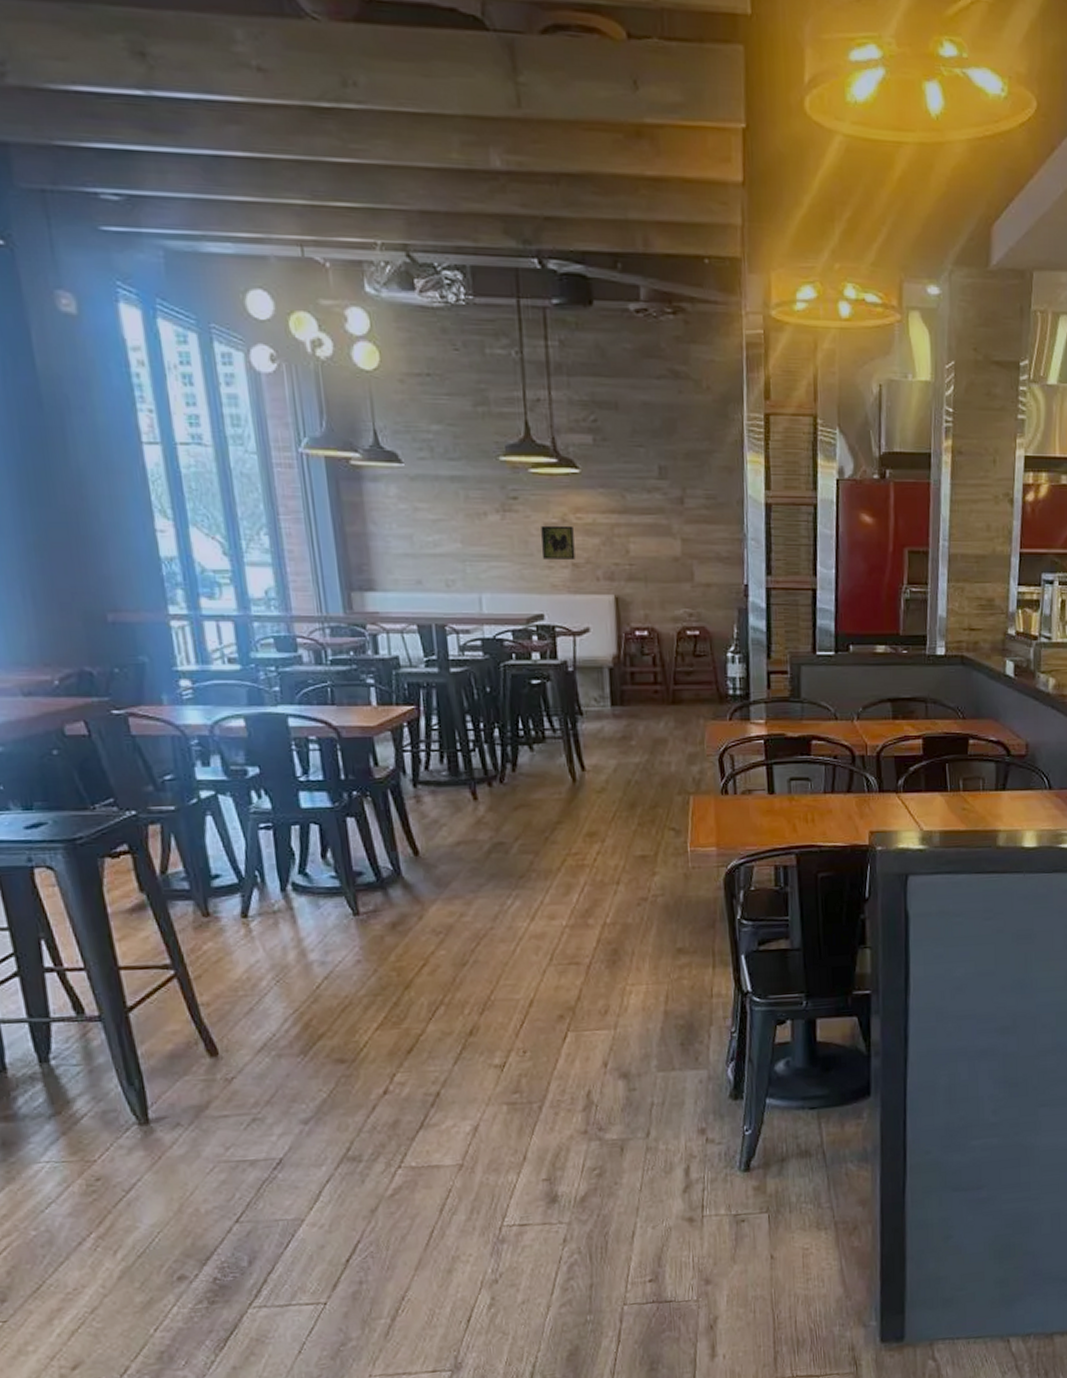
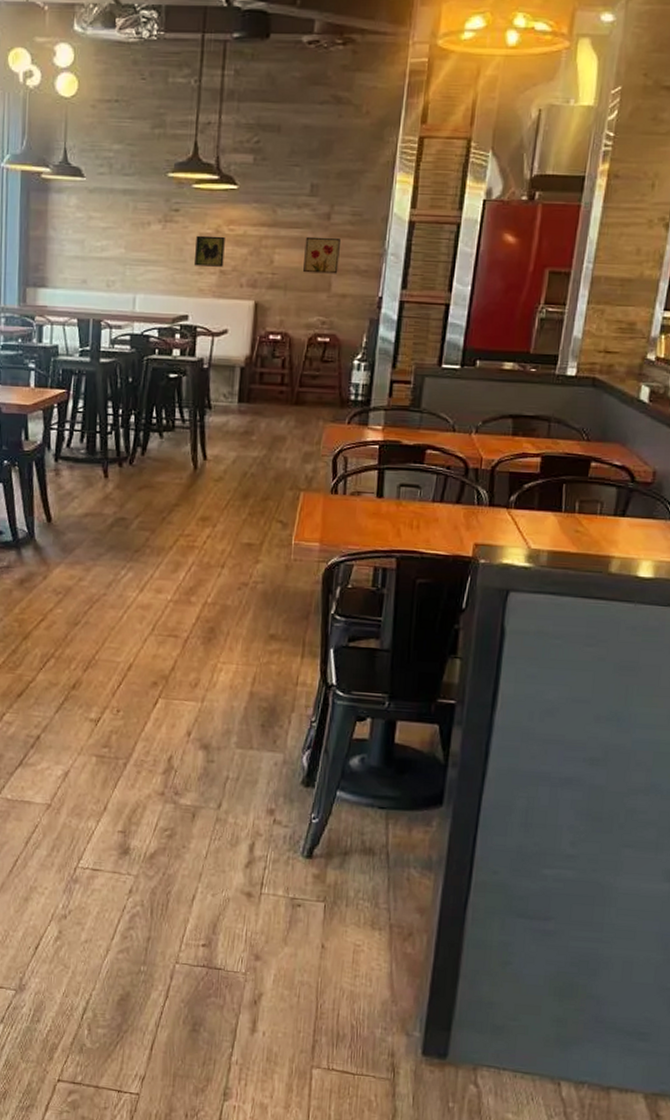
wall art: none [660,523,699,562] -> present [303,236,340,274]

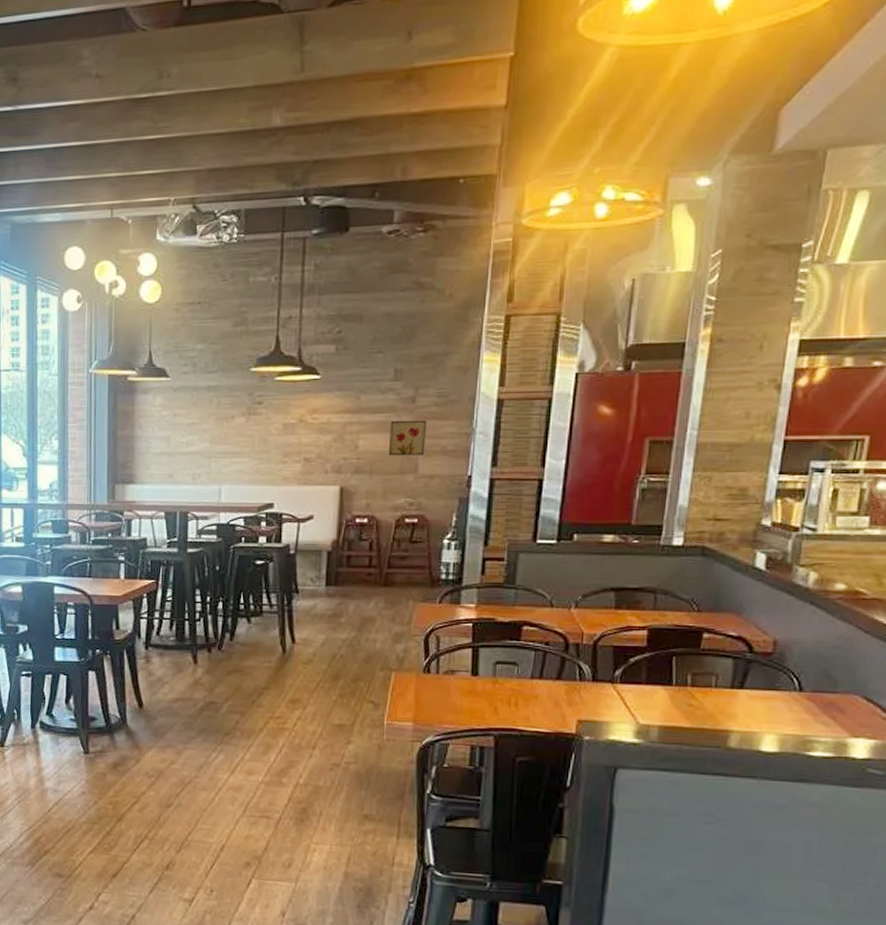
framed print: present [195,235,225,267] -> none [279,425,309,455]

